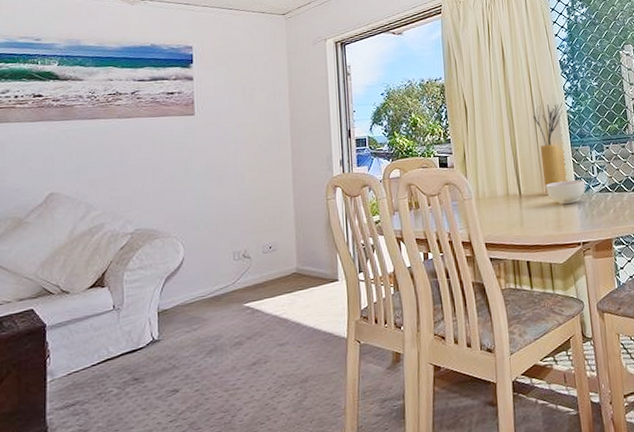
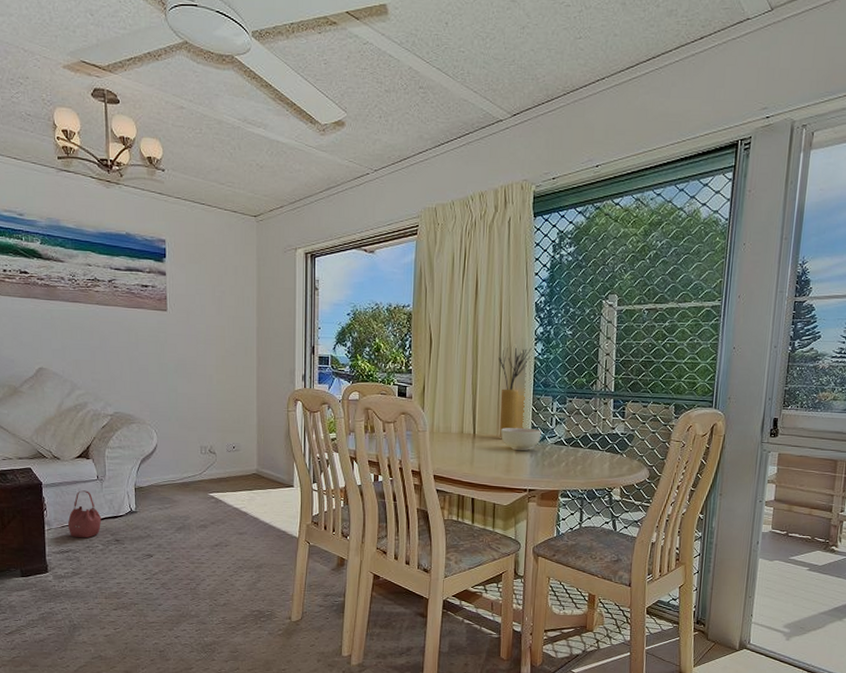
handbag: none [75,325,118,385] -> present [67,490,102,538]

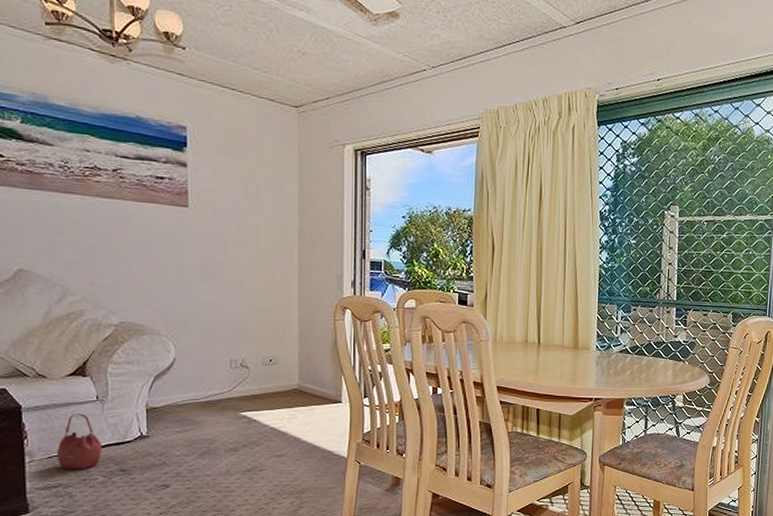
vase: present [499,347,532,440] -> none [563,255,596,349]
bowl: present [500,428,542,451] -> none [565,336,607,360]

